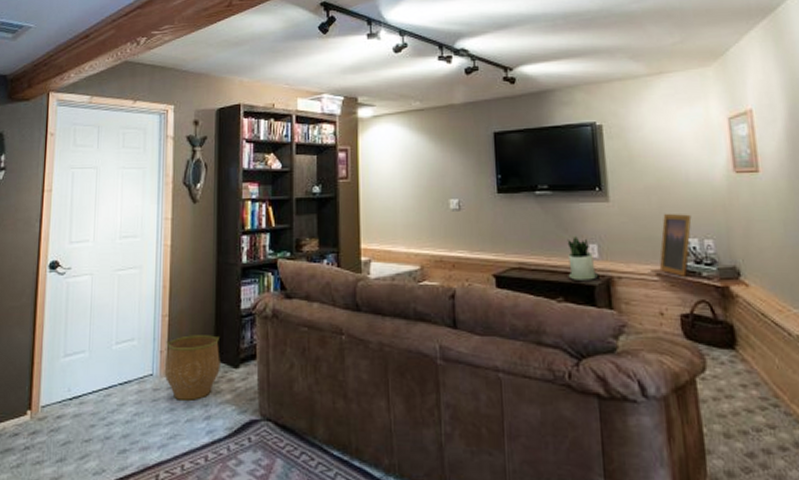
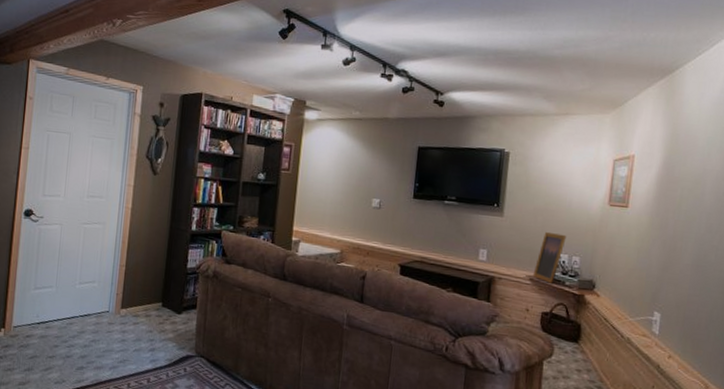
basket: present [164,335,220,400] -> none [118,283,167,336]
planter: present [567,237,599,280] -> none [459,241,484,278]

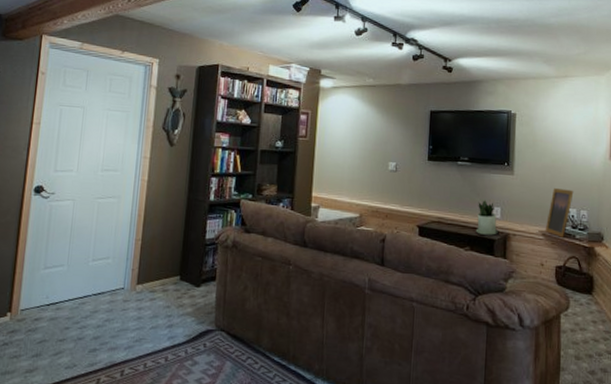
planter: none [459,241,484,278] -> present [475,200,499,235]

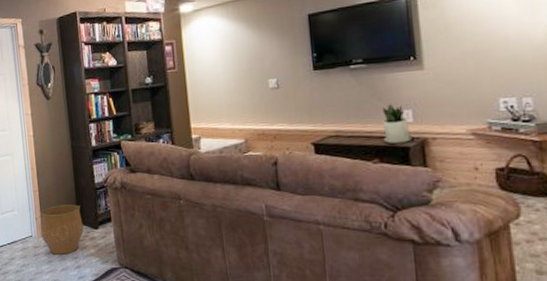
basket: none [134,257,185,312] -> present [39,204,84,255]
picture frame: present [545,187,574,238] -> none [474,75,510,134]

